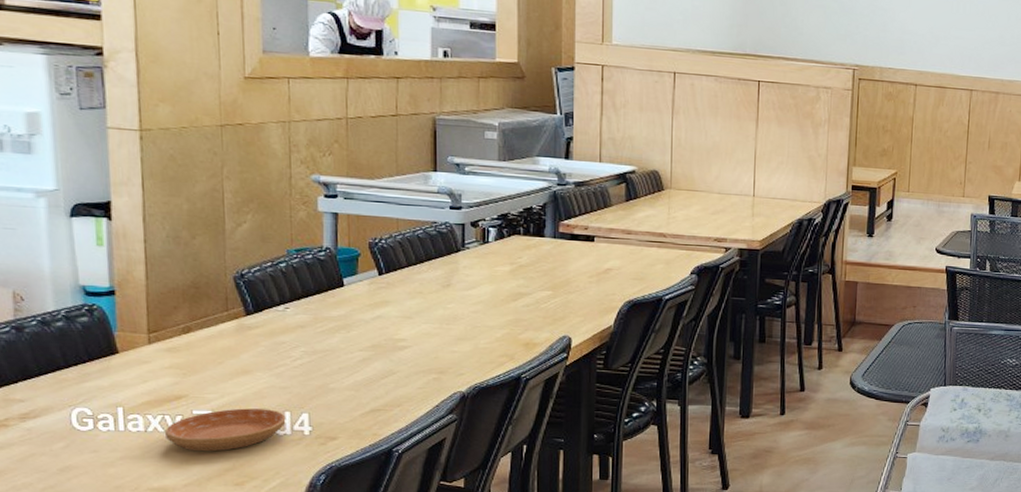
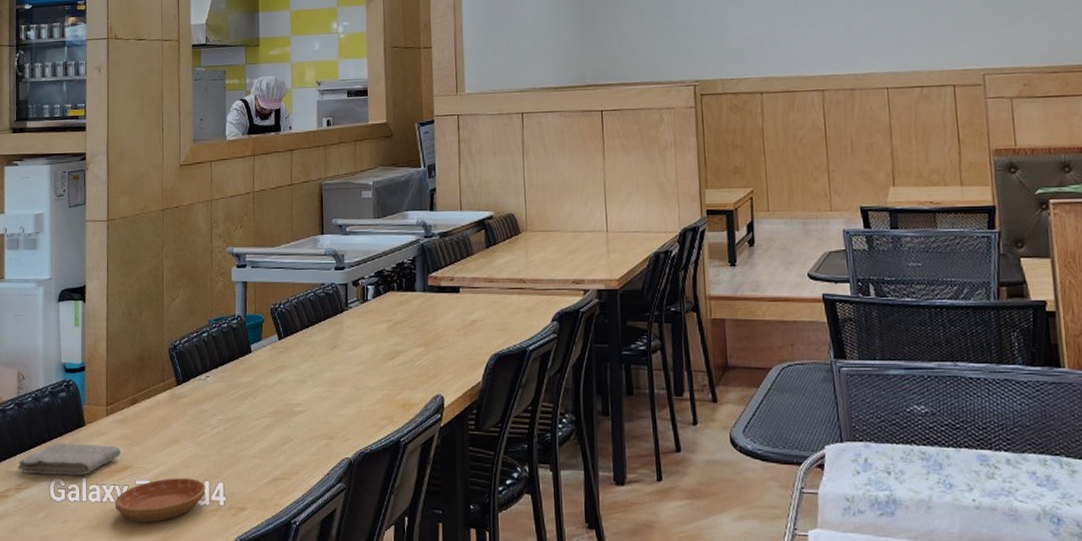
washcloth: none [20,370,172,405] -> present [17,443,122,476]

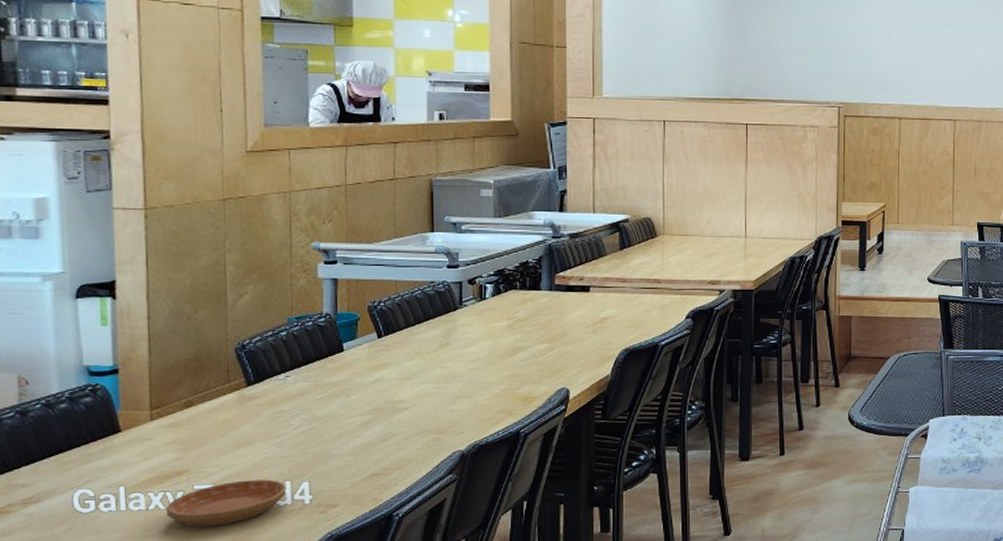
washcloth: present [17,443,122,476] -> none [23,451,174,486]

